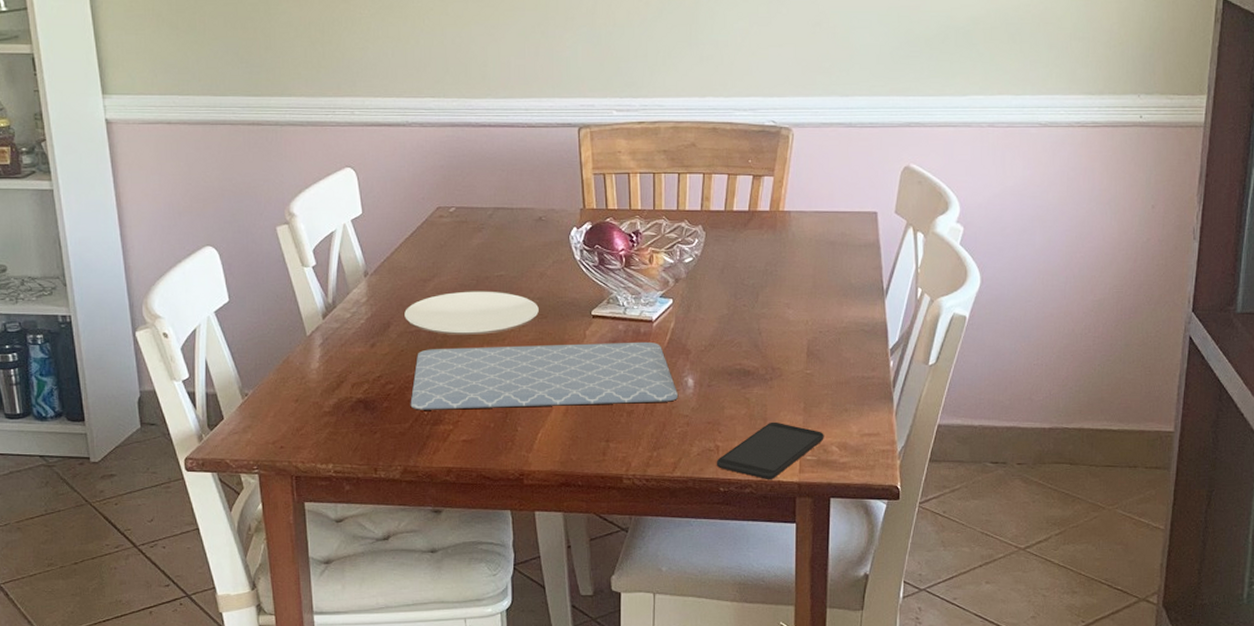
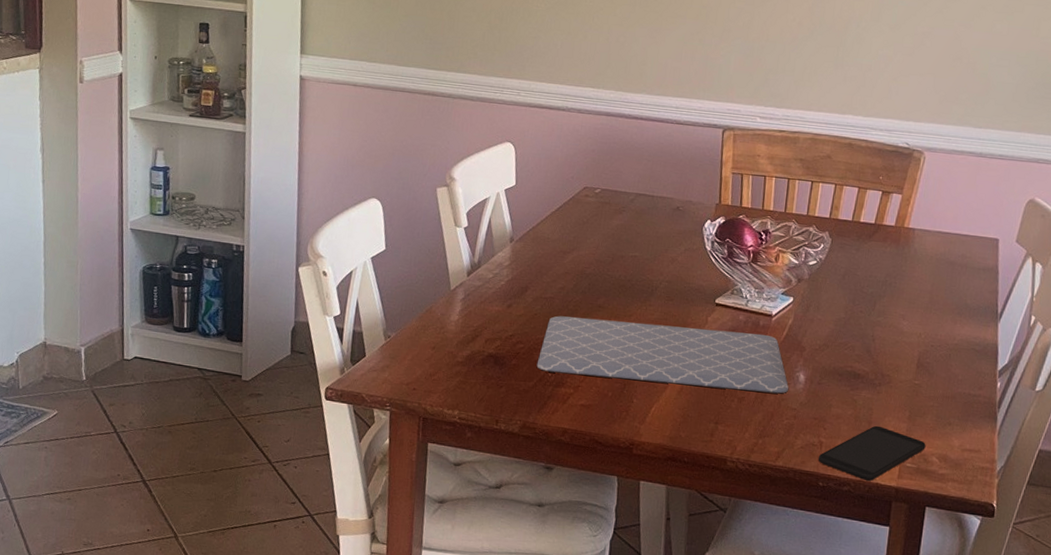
plate: present [404,291,539,335] -> none [542,266,667,309]

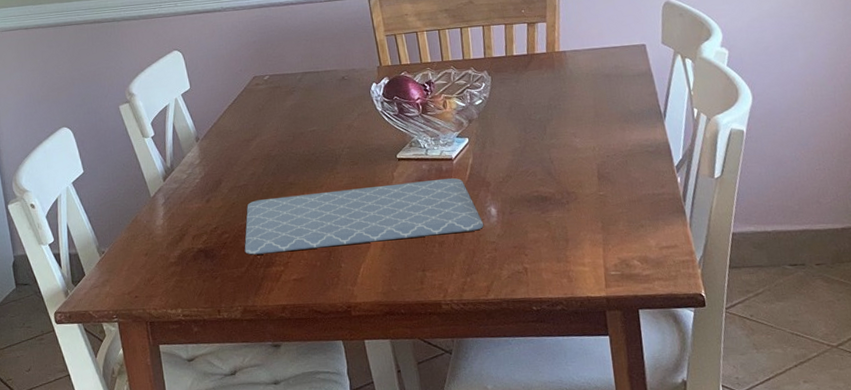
mobile phone: present [818,425,926,481] -> none [526,241,625,296]

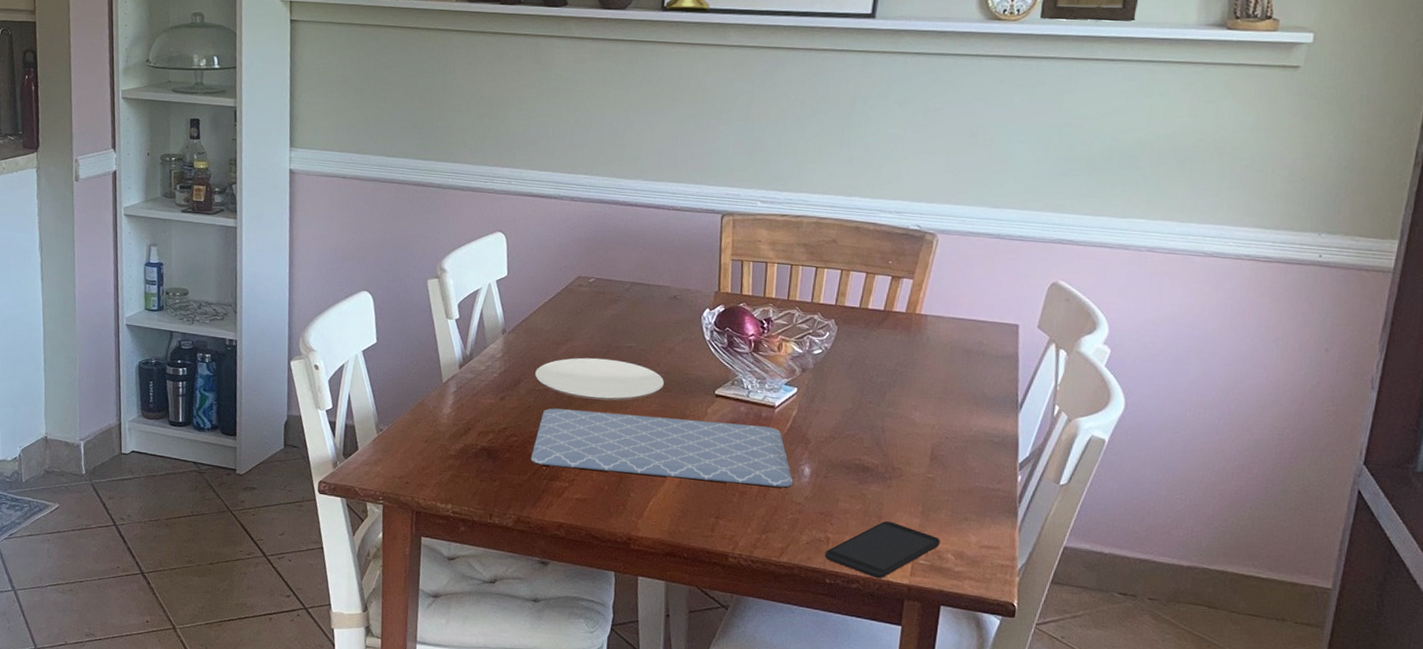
plate: none [233,145,350,186] -> present [535,357,664,401]
mobile phone: none [526,241,625,296] -> present [824,520,941,578]

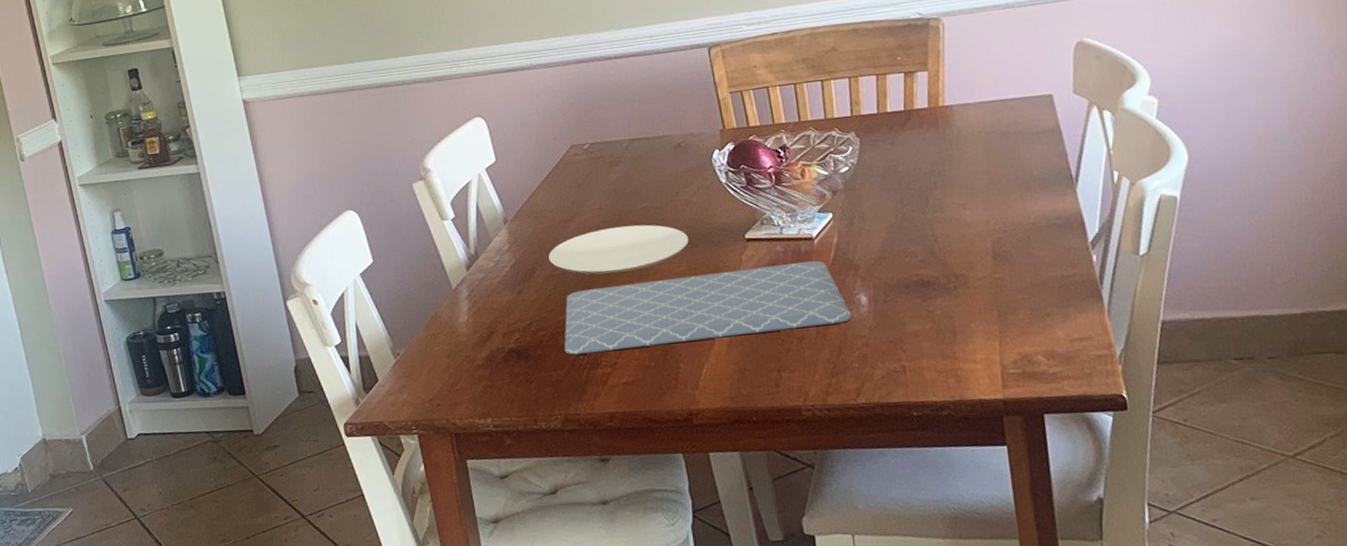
mobile phone: present [824,520,941,578] -> none [904,334,1027,399]

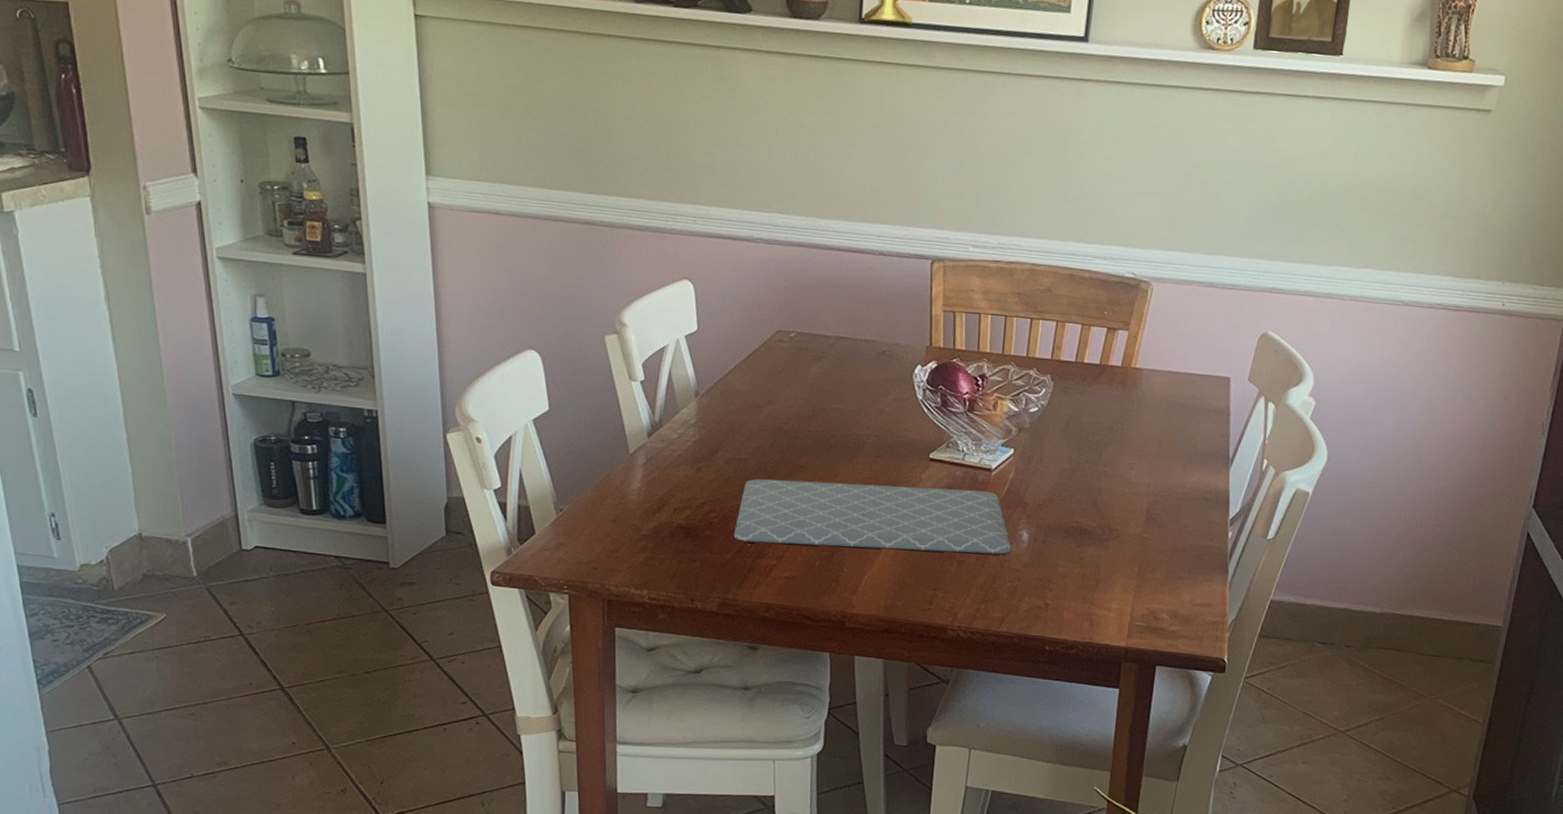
plate: present [548,224,689,274] -> none [734,421,875,469]

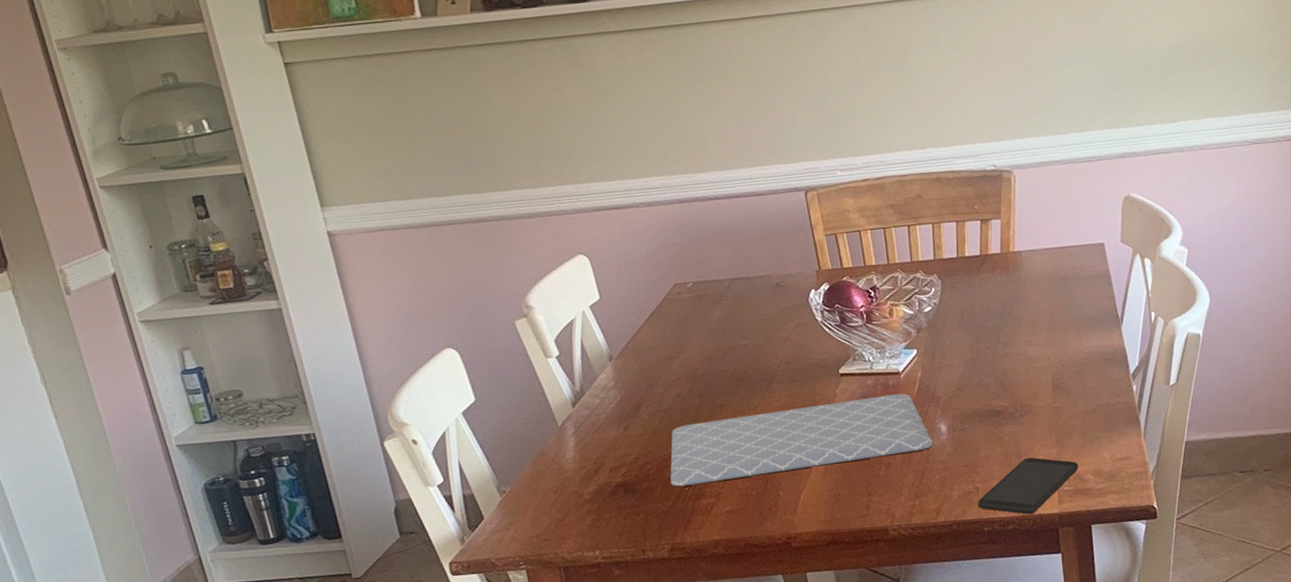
mobile phone: none [1044,583,1156,642] -> present [977,457,1079,514]

